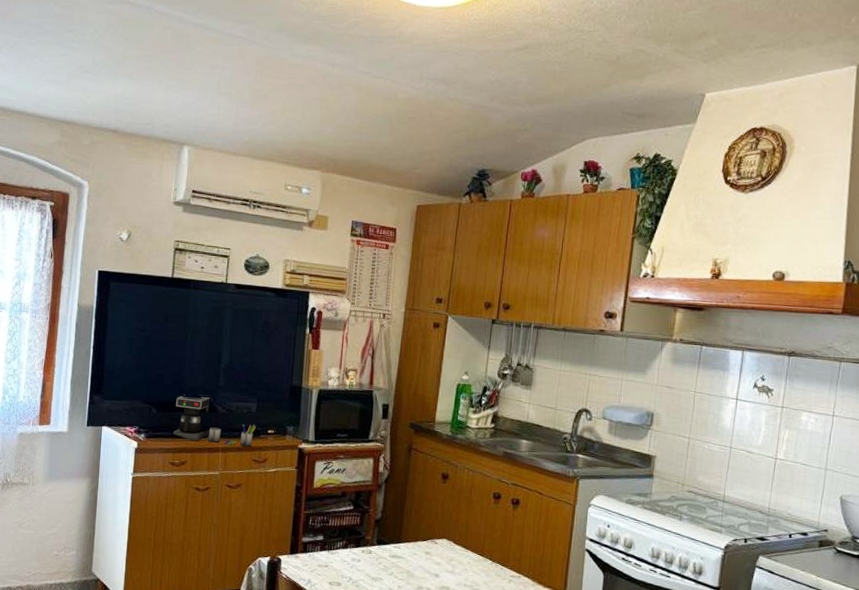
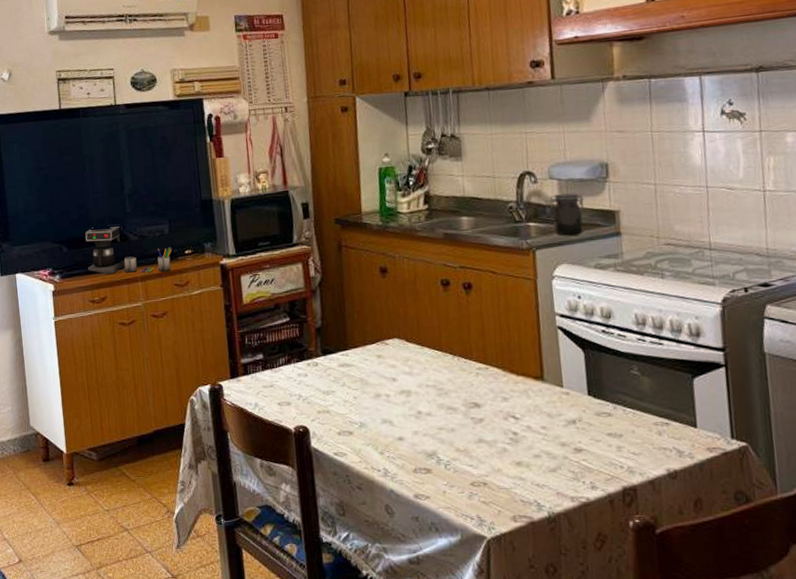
jar: none [598,432,628,473] -> present [549,193,584,237]

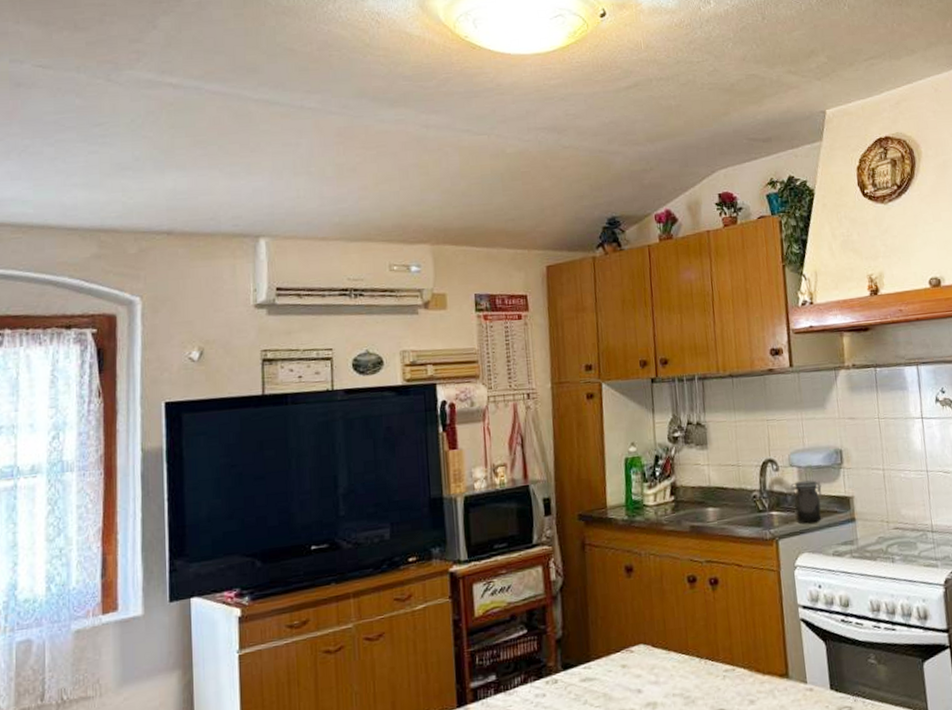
coffee maker: present [85,225,173,275] -> none [285,531,394,594]

